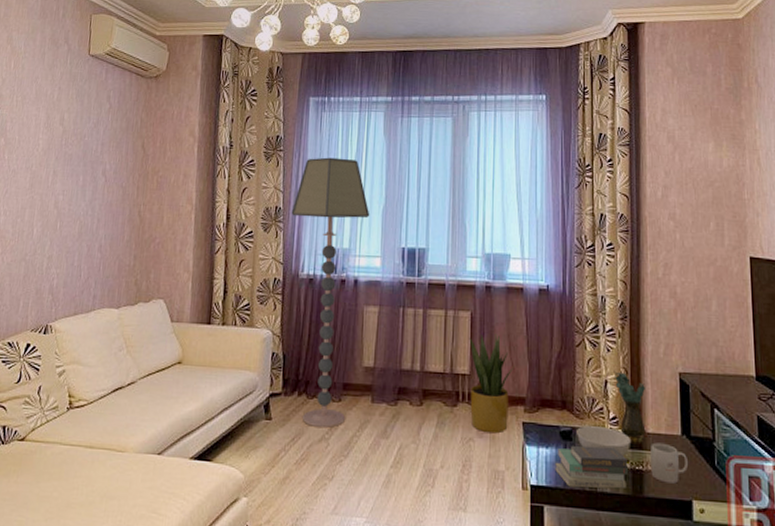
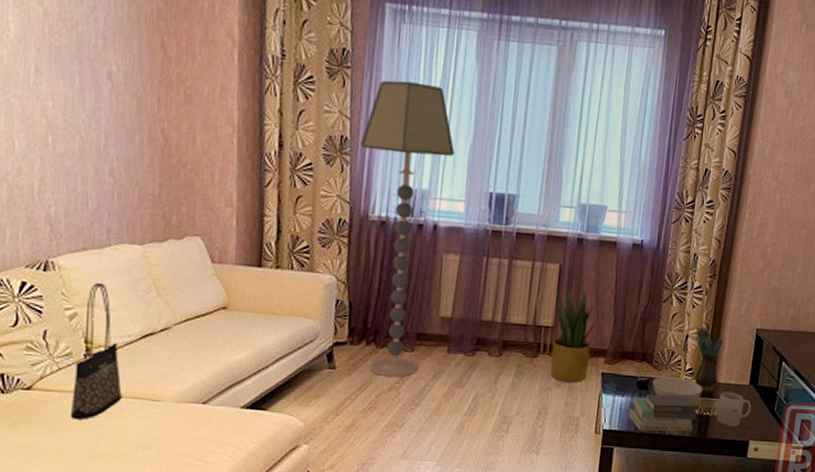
tote bag: none [51,342,94,470] -> present [70,282,122,420]

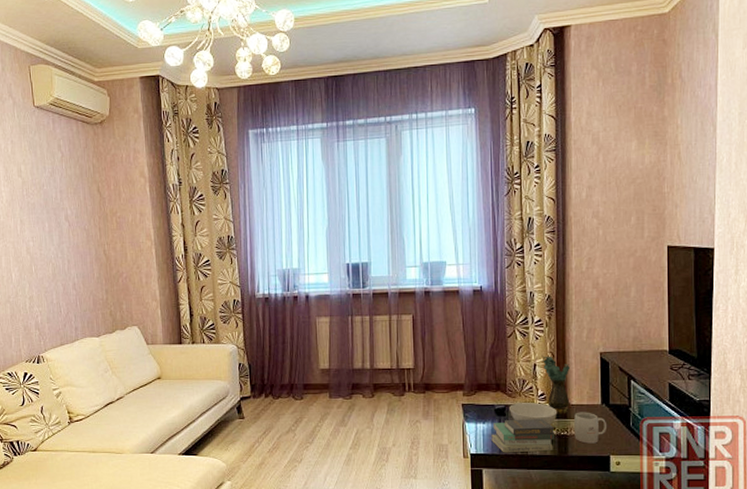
tote bag: present [70,282,122,420] -> none [63,368,96,471]
floor lamp: present [360,80,455,378] -> none [242,185,315,422]
planter: present [550,287,599,383] -> none [412,332,453,415]

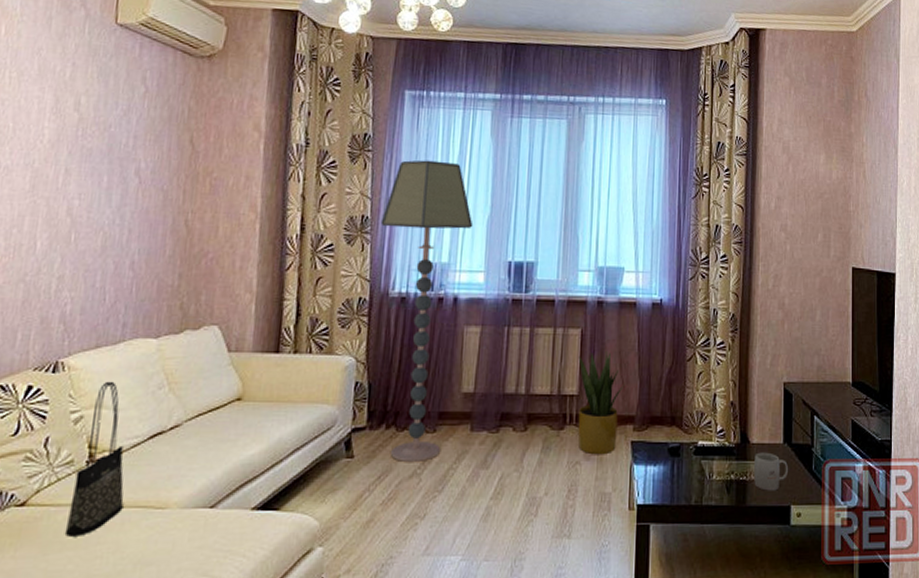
tote bag: none [63,368,96,471] -> present [64,381,124,537]
floor lamp: none [242,185,315,422] -> present [380,160,474,463]
planter: none [412,332,453,415] -> present [577,351,625,455]
books: present [491,418,556,453] -> none [662,460,734,504]
bowl: present [509,403,558,426] -> none [685,441,737,469]
vase: present [541,354,570,415] -> none [722,383,752,455]

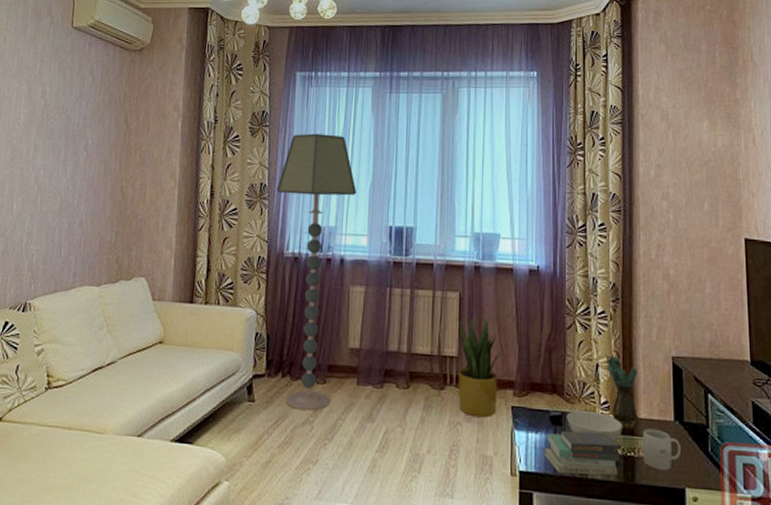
tote bag: present [64,381,124,537] -> none [29,320,73,451]
books: none [662,460,734,504] -> present [545,430,621,476]
bowl: none [685,441,737,469] -> present [567,410,623,443]
vase: none [722,383,752,455] -> present [605,353,638,430]

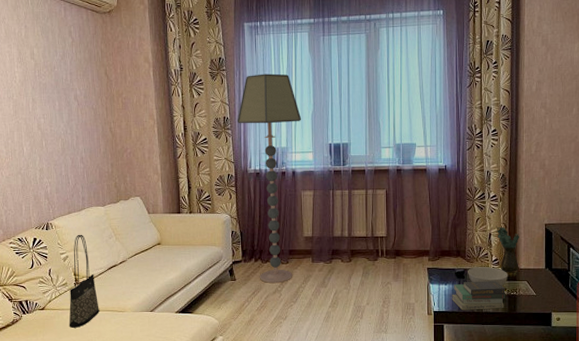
tote bag: none [29,320,73,451] -> present [69,234,99,328]
planter: present [457,315,504,418] -> none [385,205,421,278]
mug: present [641,428,682,471] -> none [521,275,550,302]

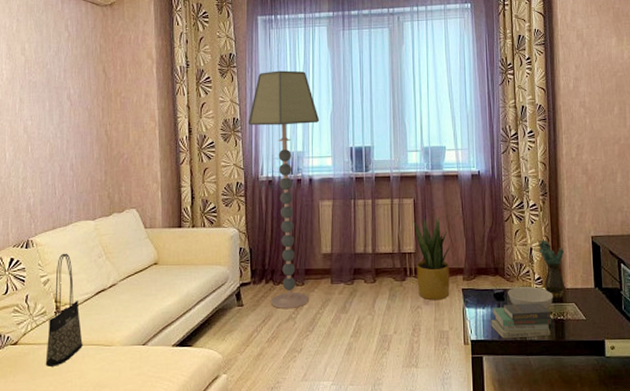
planter: none [385,205,421,278] -> present [413,216,453,301]

